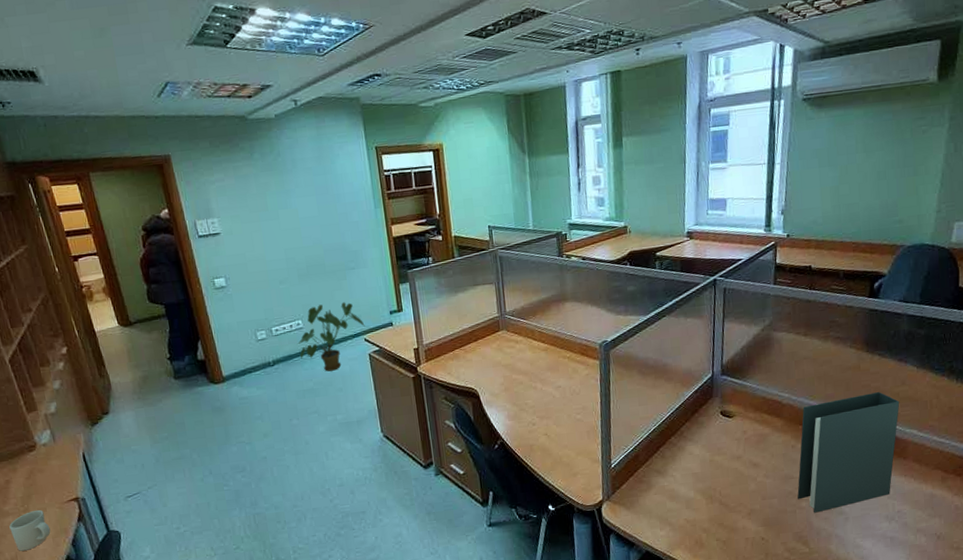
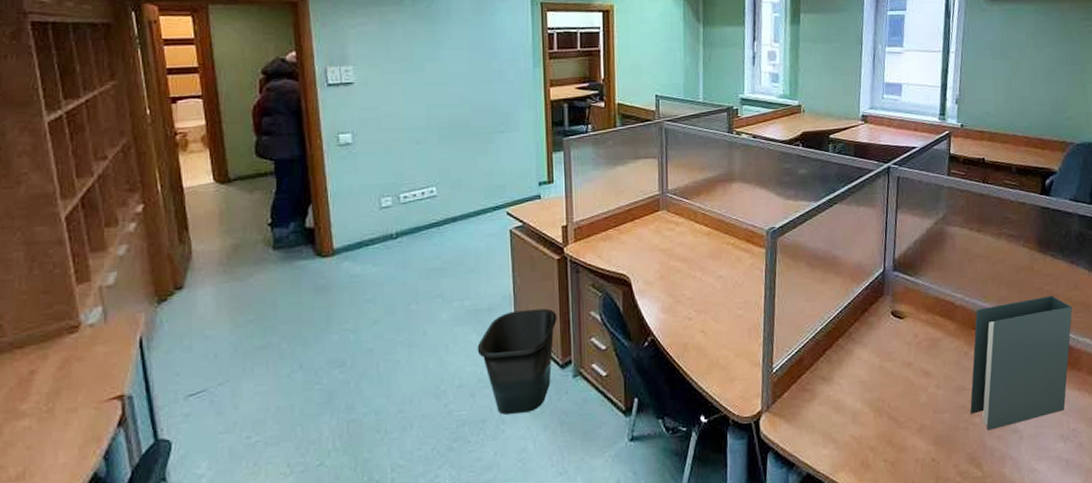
mug: present [9,509,51,551] -> none [22,410,78,466]
house plant: present [298,302,365,372] -> none [428,169,509,248]
waste bin: none [351,419,417,507] -> present [477,308,557,415]

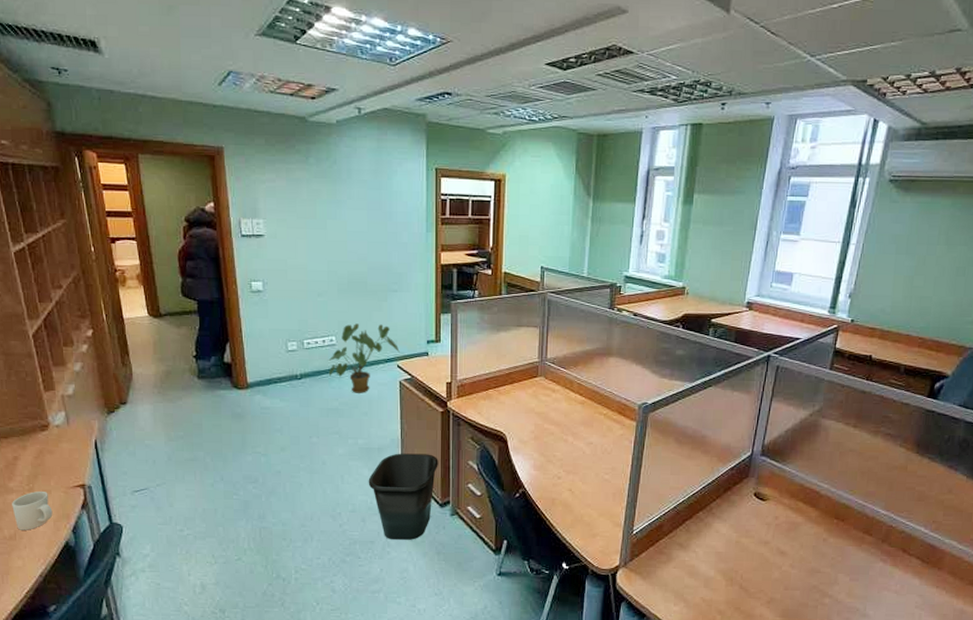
mug: none [22,410,78,466] -> present [12,490,53,530]
house plant: none [428,169,509,248] -> present [328,323,400,393]
binder: present [970,295,1073,431] -> none [821,496,943,612]

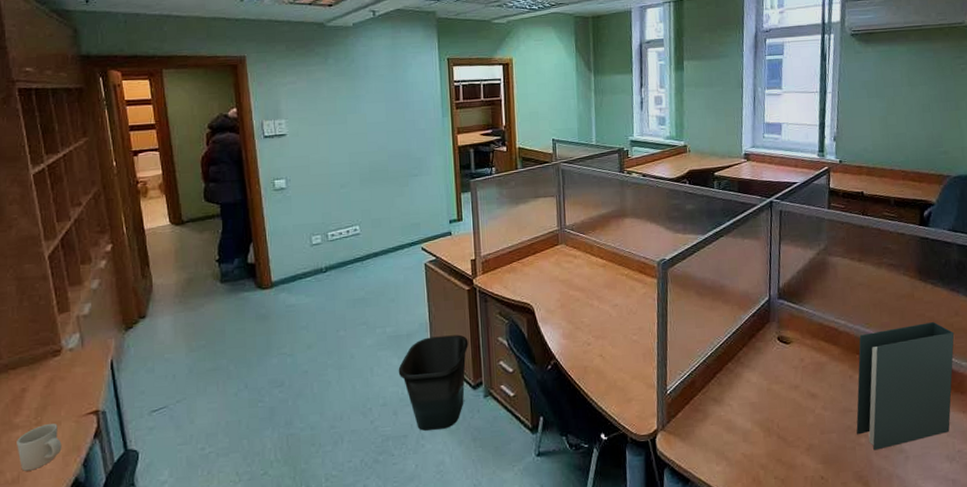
house plant: present [328,323,400,393] -> none [353,209,423,280]
binder: none [821,496,943,612] -> present [856,321,955,451]

